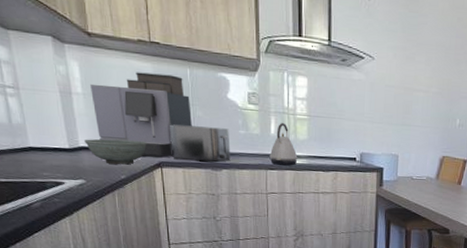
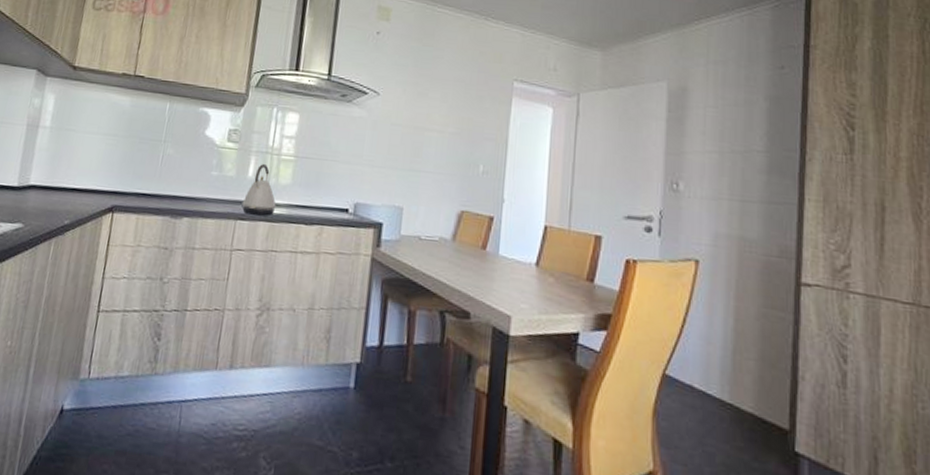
bowl: present [84,138,147,165] -> none [36,176,104,208]
coffee machine: present [90,72,192,159] -> none [53,105,164,202]
toaster: present [169,124,231,163] -> none [128,162,200,209]

